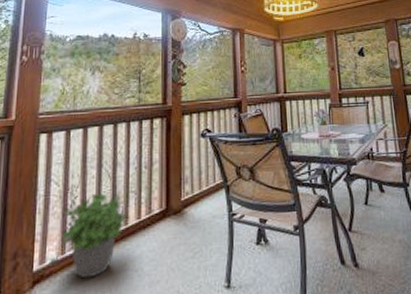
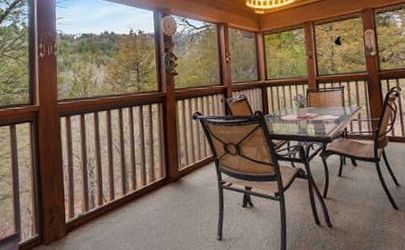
potted plant: present [60,191,127,279] -> none [84,163,135,230]

